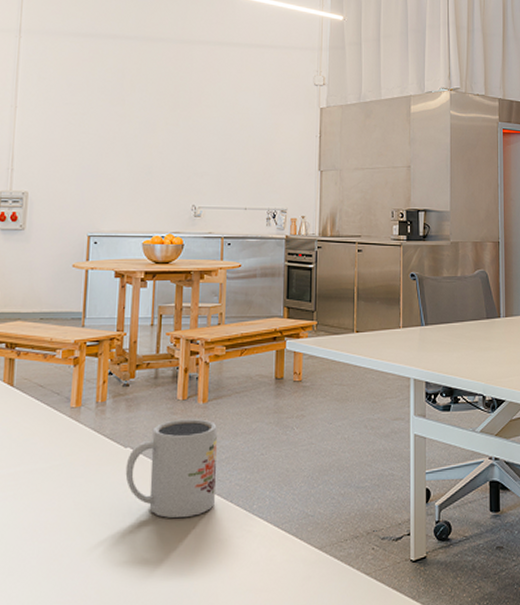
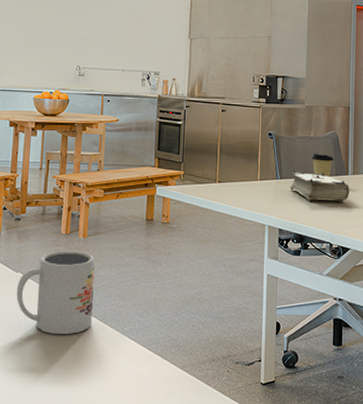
book: none [436,314,503,350] -> present [290,170,350,203]
coffee cup: none [458,294,484,322] -> present [311,153,334,178]

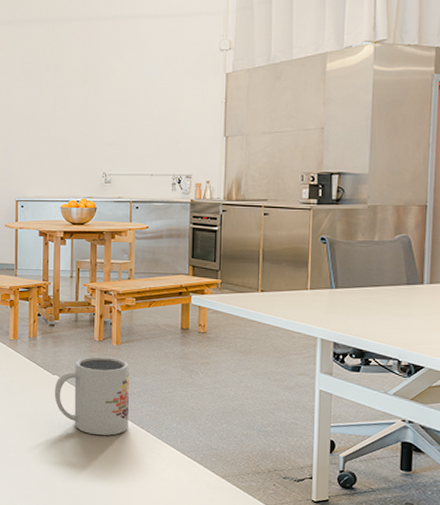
book: present [290,170,350,203] -> none [347,278,426,316]
coffee cup: present [311,153,334,178] -> none [374,259,405,287]

